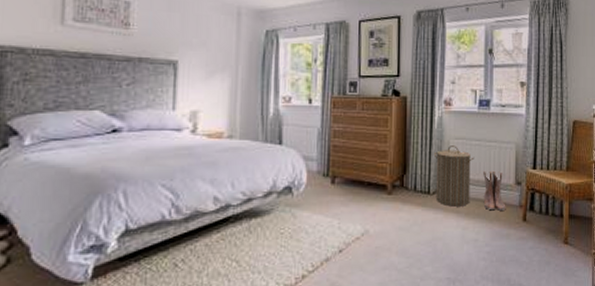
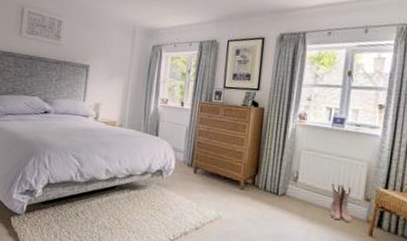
laundry hamper: present [433,146,475,207] -> none [283,155,324,212]

